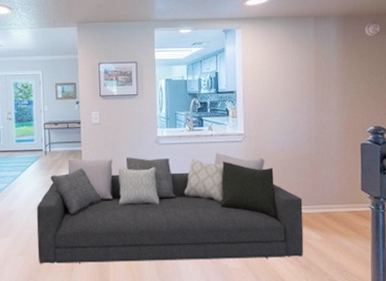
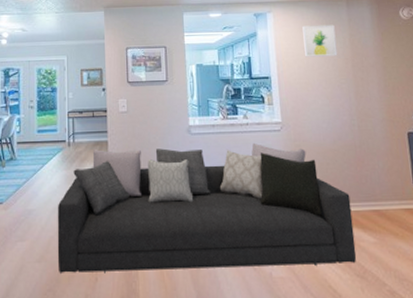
wall art: none [269,41,302,73] -> present [302,24,338,57]

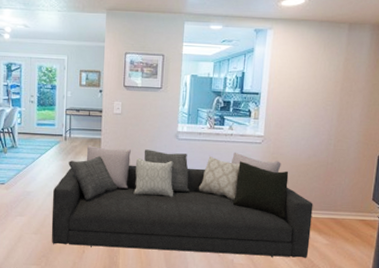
wall art: present [302,24,338,57] -> none [296,45,332,79]

